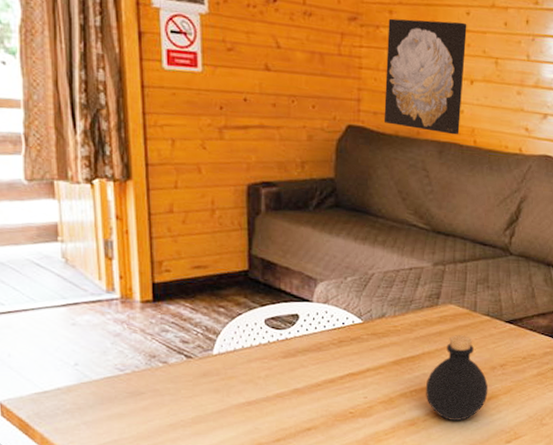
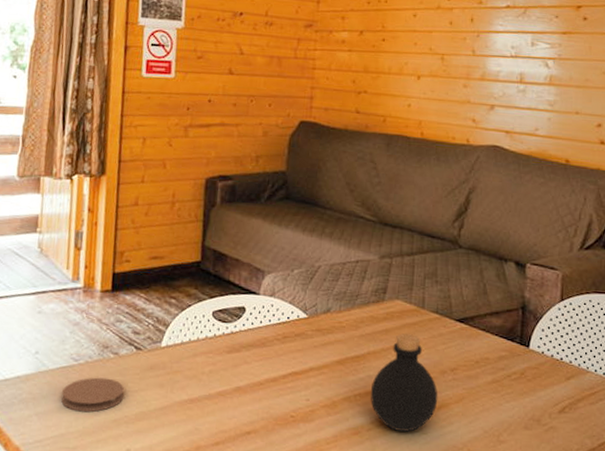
coaster: none [109,385,177,419] -> present [61,377,124,413]
wall art: present [383,18,467,135] -> none [334,23,414,128]

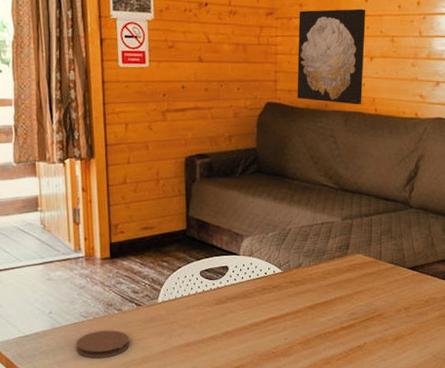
wall art: none [334,23,414,128] -> present [297,8,366,105]
bottle: present [370,333,438,432] -> none [338,281,395,359]

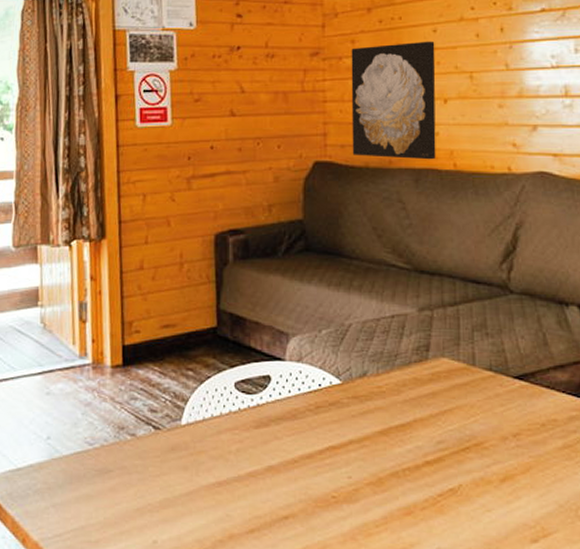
coaster: present [75,330,129,359] -> none [78,462,145,502]

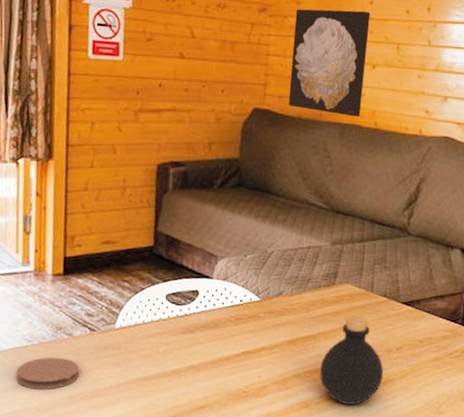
coaster: none [78,462,145,502] -> present [16,357,79,390]
bottle: none [420,396,501,510] -> present [319,315,384,405]

